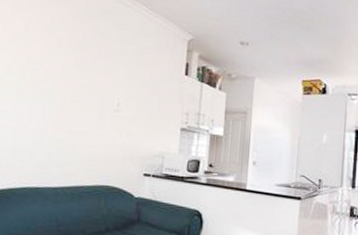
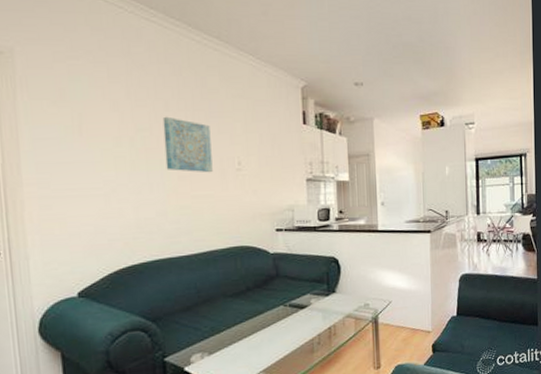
wall art: none [49,52,96,111] -> present [162,116,213,173]

